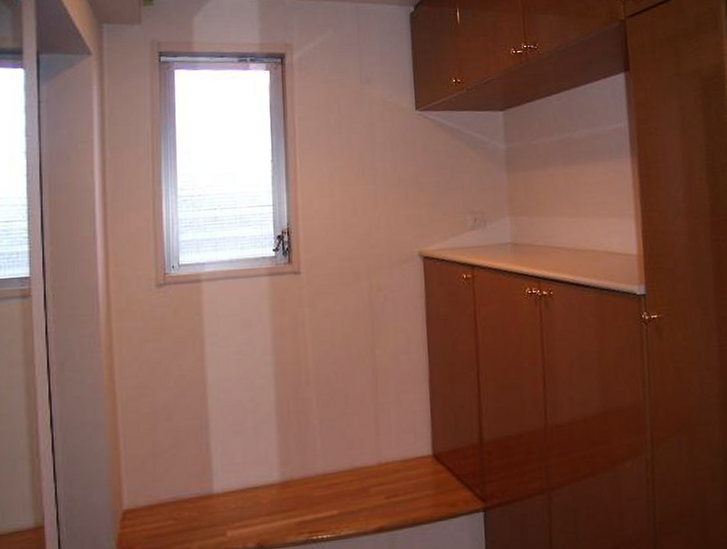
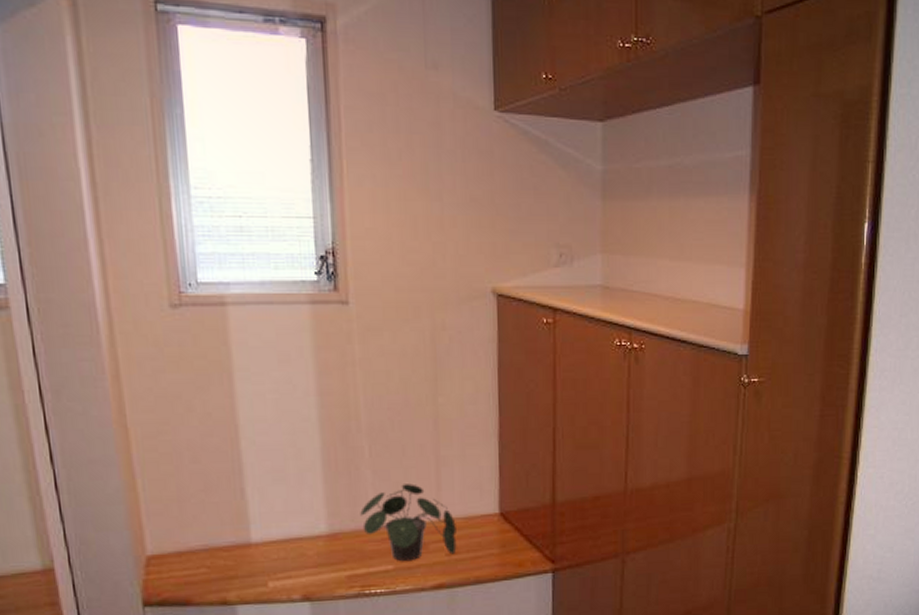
potted plant: none [309,430,395,507] -> present [360,484,457,562]

